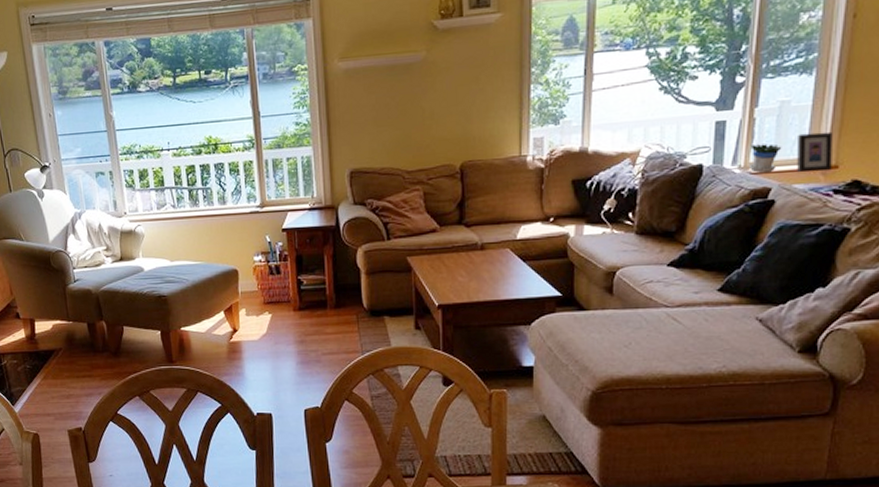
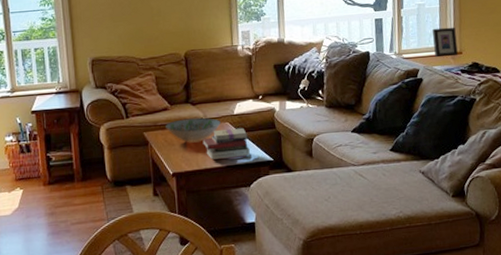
decorative bowl: none [431,242,499,271] -> present [164,117,221,143]
books: none [476,255,533,292] -> present [202,127,250,160]
flowerpot: present [748,143,782,174] -> none [401,36,423,59]

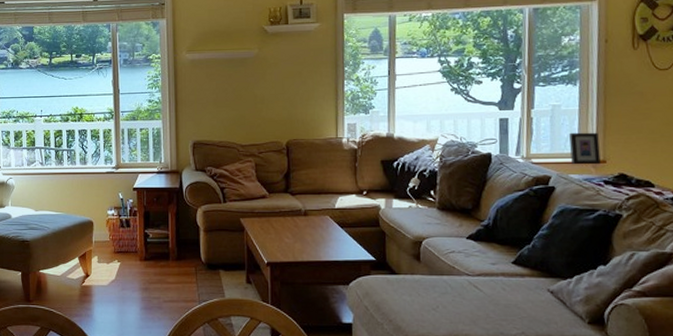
decorative bowl: present [164,117,221,143] -> none [262,208,320,233]
books: present [202,127,250,160] -> none [300,222,350,254]

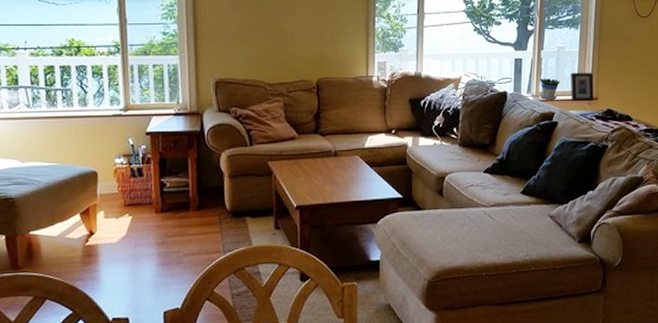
flowerpot: none [530,139,557,164] -> present [538,78,561,101]

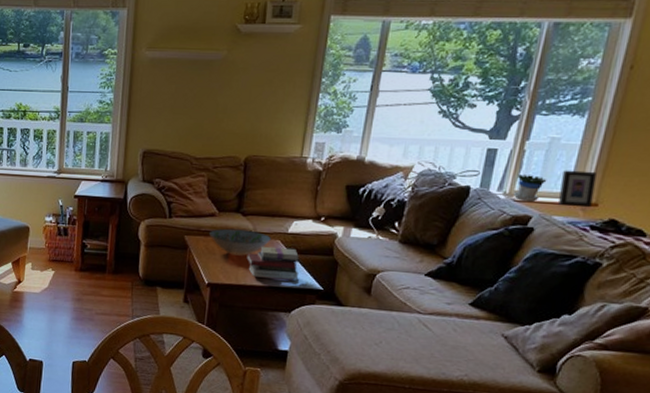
decorative bowl: none [291,149,350,175] -> present [208,228,271,256]
books: none [330,162,379,194] -> present [246,246,299,282]

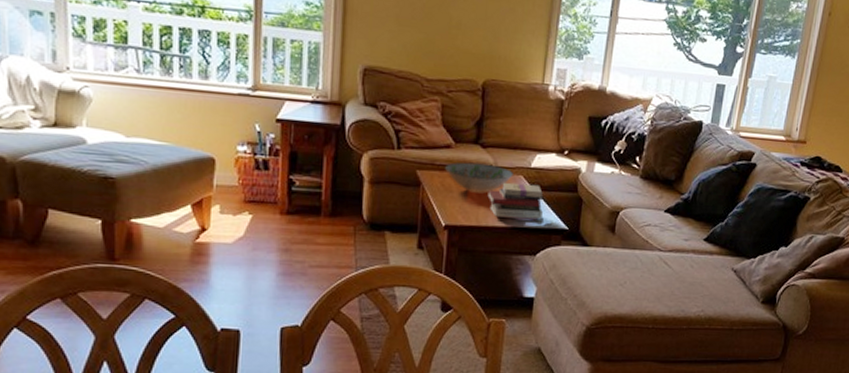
flowerpot: present [512,174,547,203] -> none [738,111,767,139]
picture frame: present [558,170,597,208] -> none [775,108,805,145]

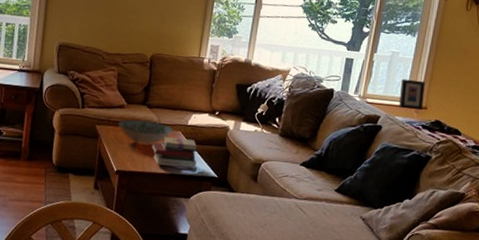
picture frame: none [775,108,805,145] -> present [399,78,425,111]

